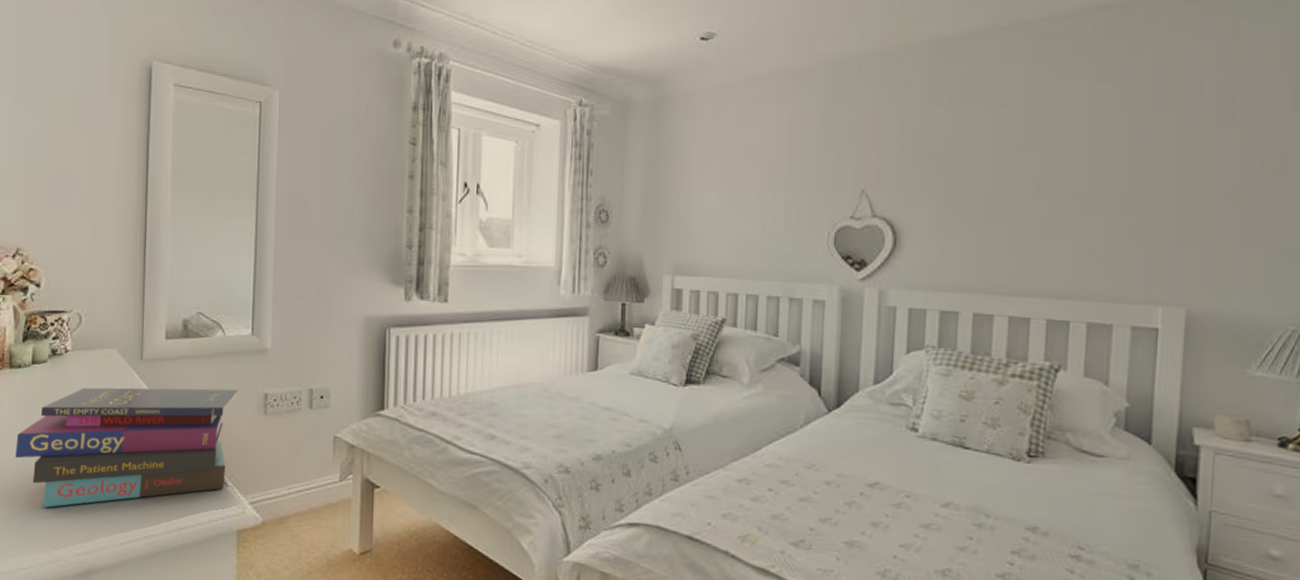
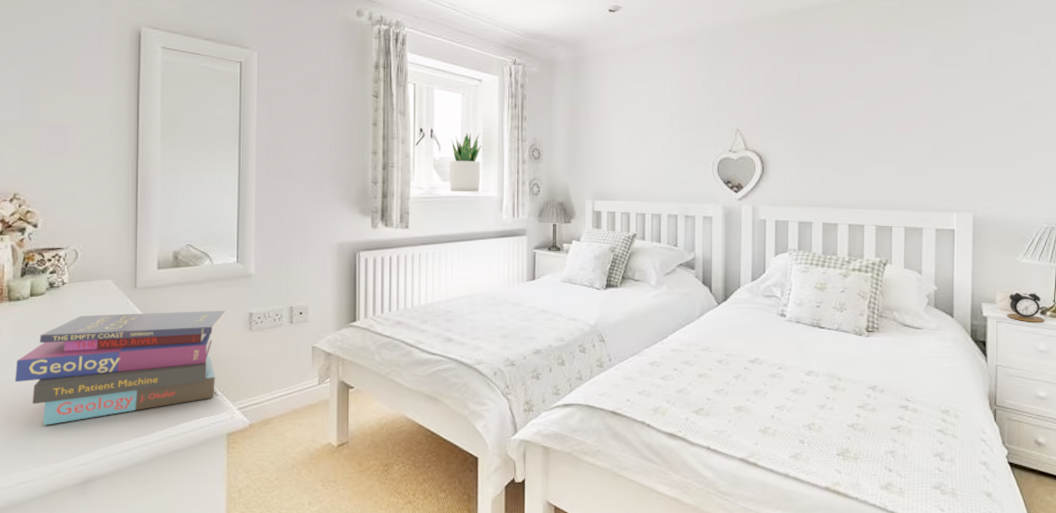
planter: none [497,189,538,262] -> present [449,133,482,192]
alarm clock: none [1228,413,1285,458] -> present [1006,290,1045,322]

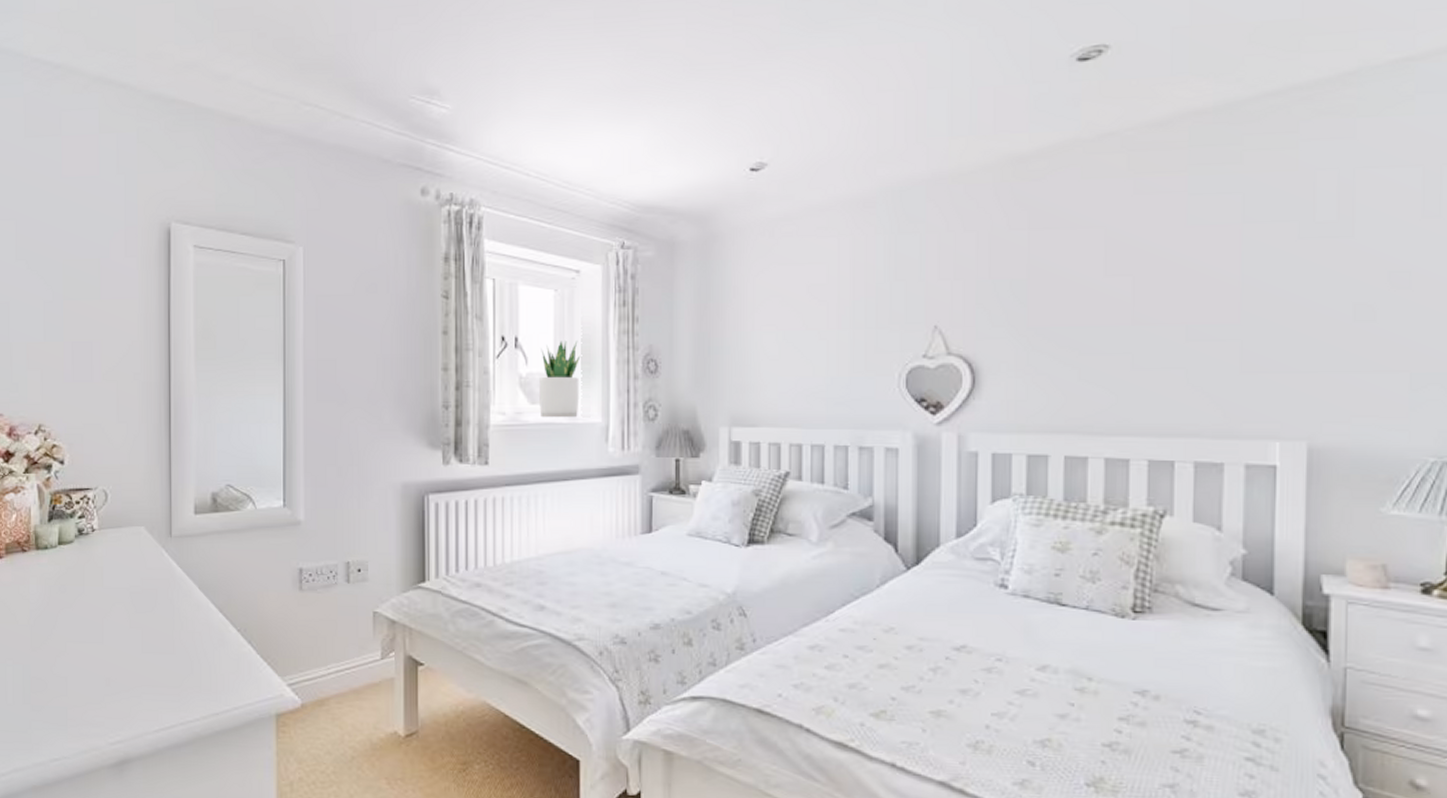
books: present [15,310,226,425] -> none [45,564,272,695]
alarm clock: present [1006,290,1045,322] -> none [1362,557,1429,606]

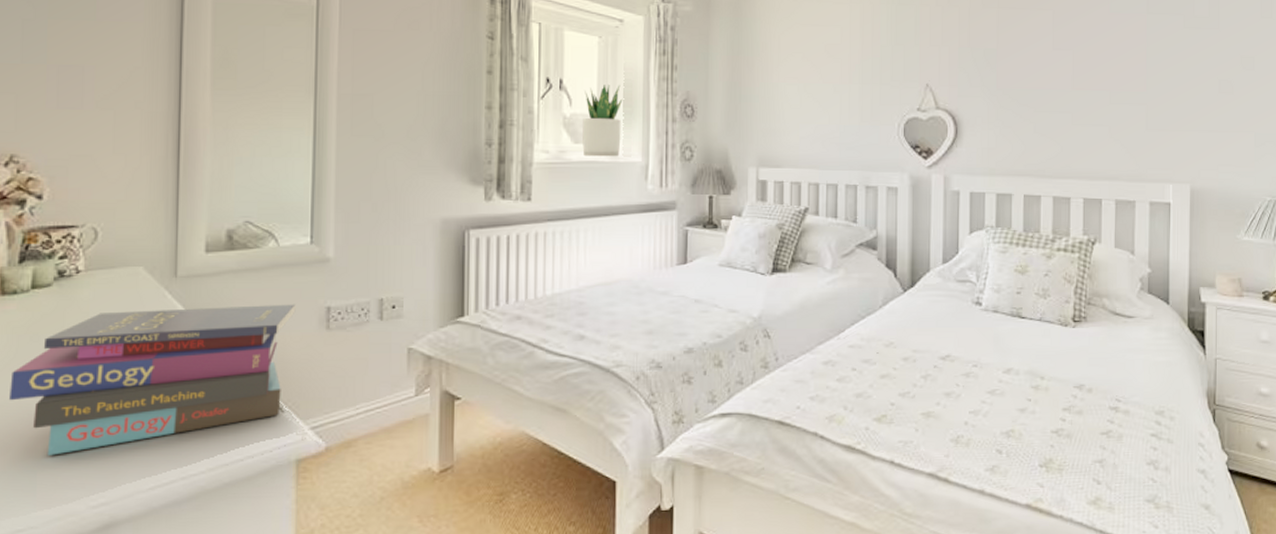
books: none [45,564,272,695] -> present [9,304,296,456]

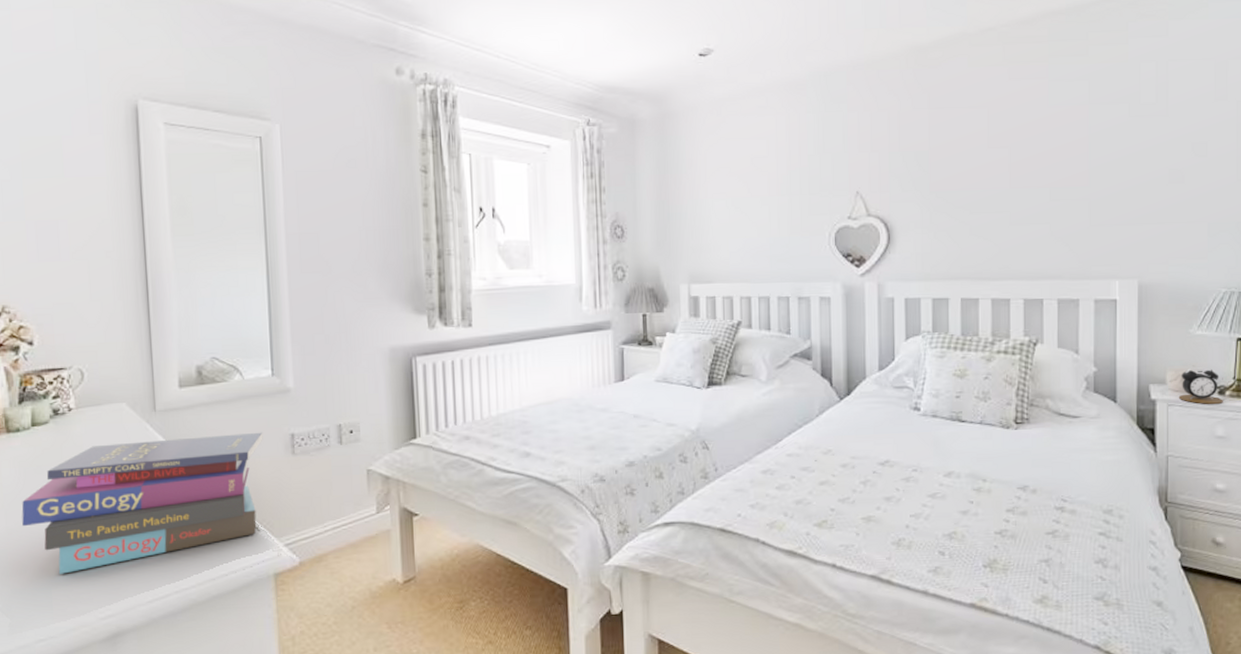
planter: present [582,85,623,157] -> none [517,210,554,282]
alarm clock: none [1226,273,1268,309] -> present [1178,367,1223,404]

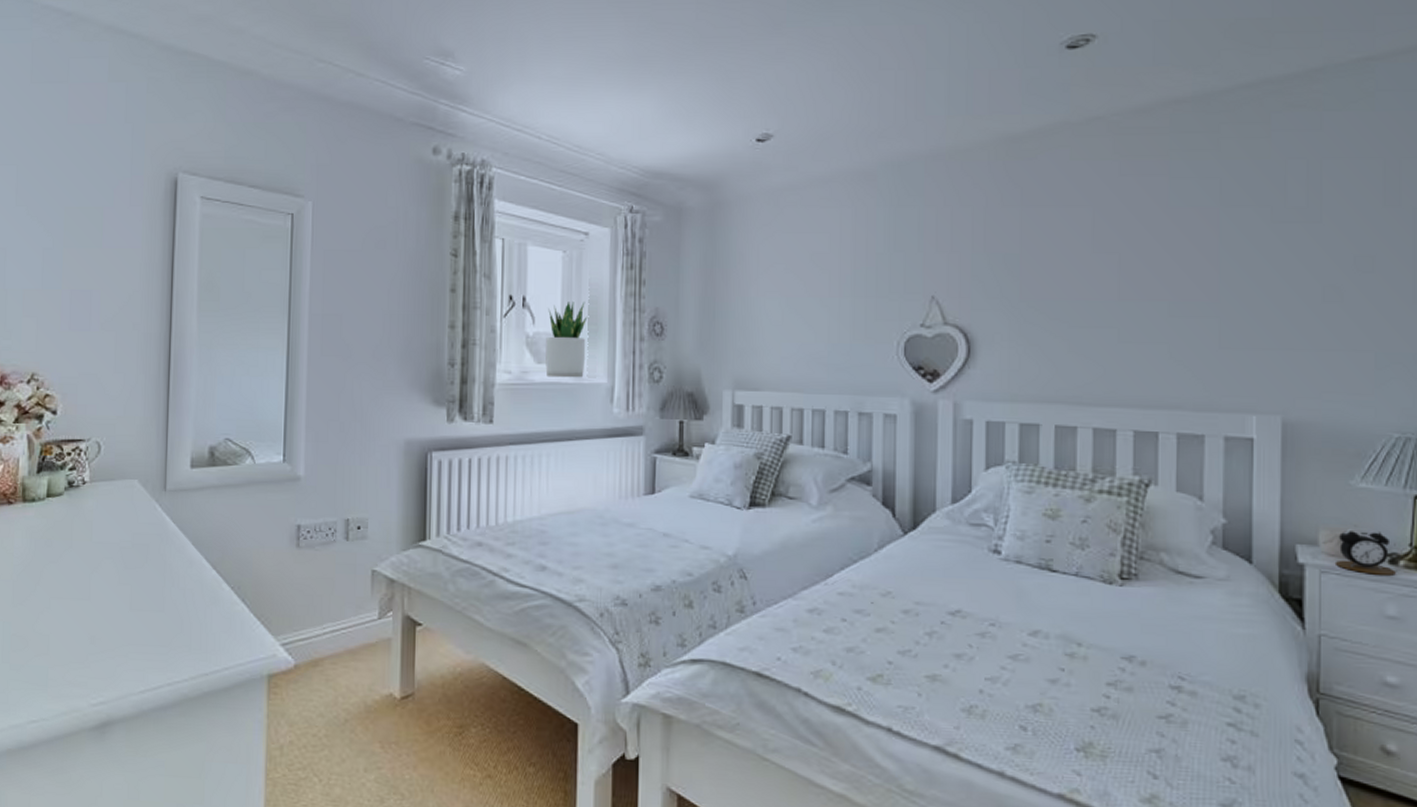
books: present [21,432,263,574] -> none [28,520,269,654]
planter: none [517,210,554,282] -> present [545,302,588,378]

